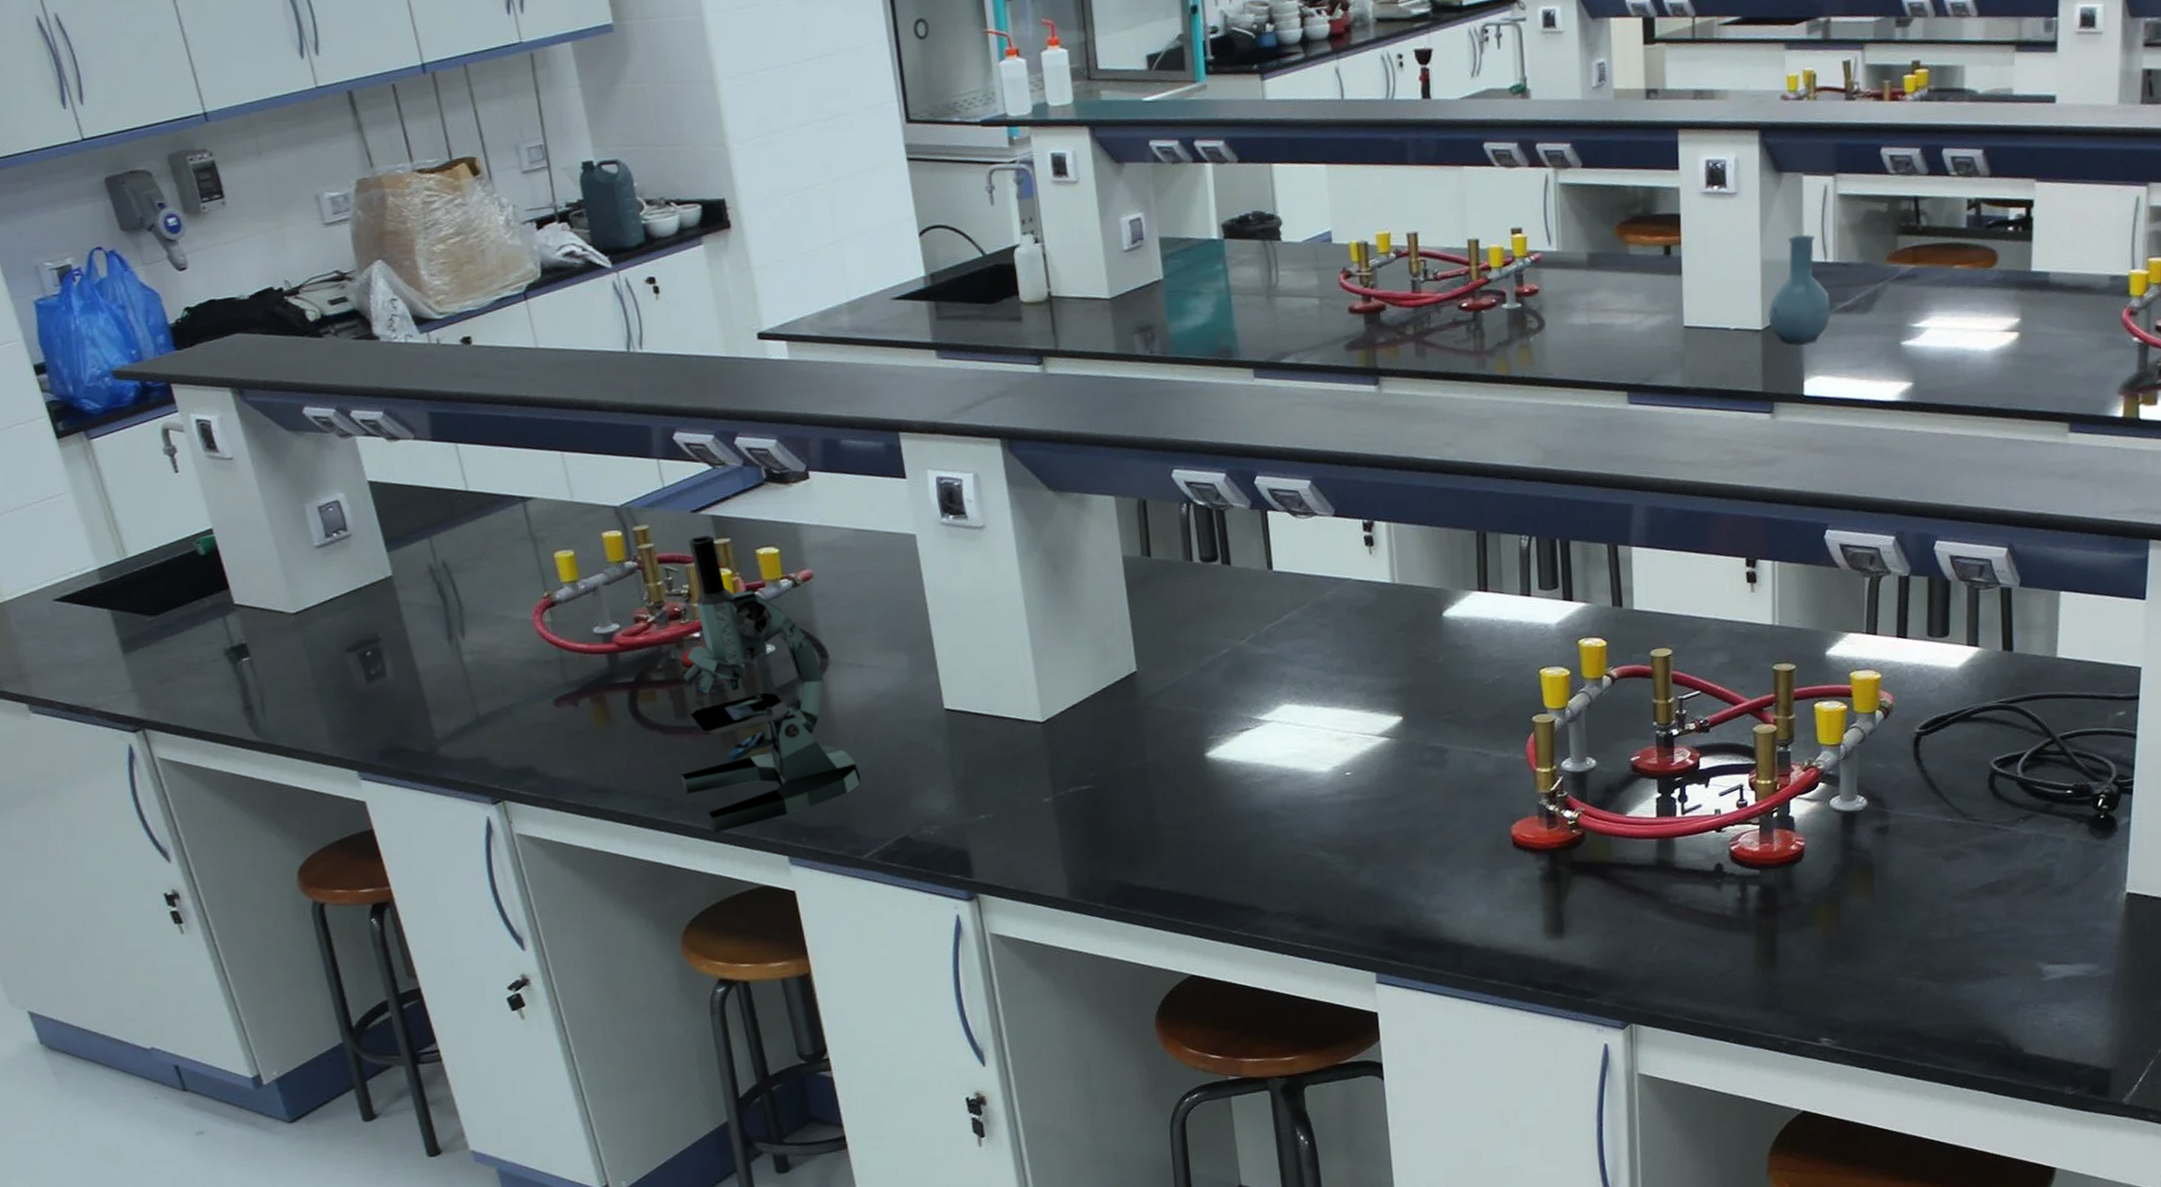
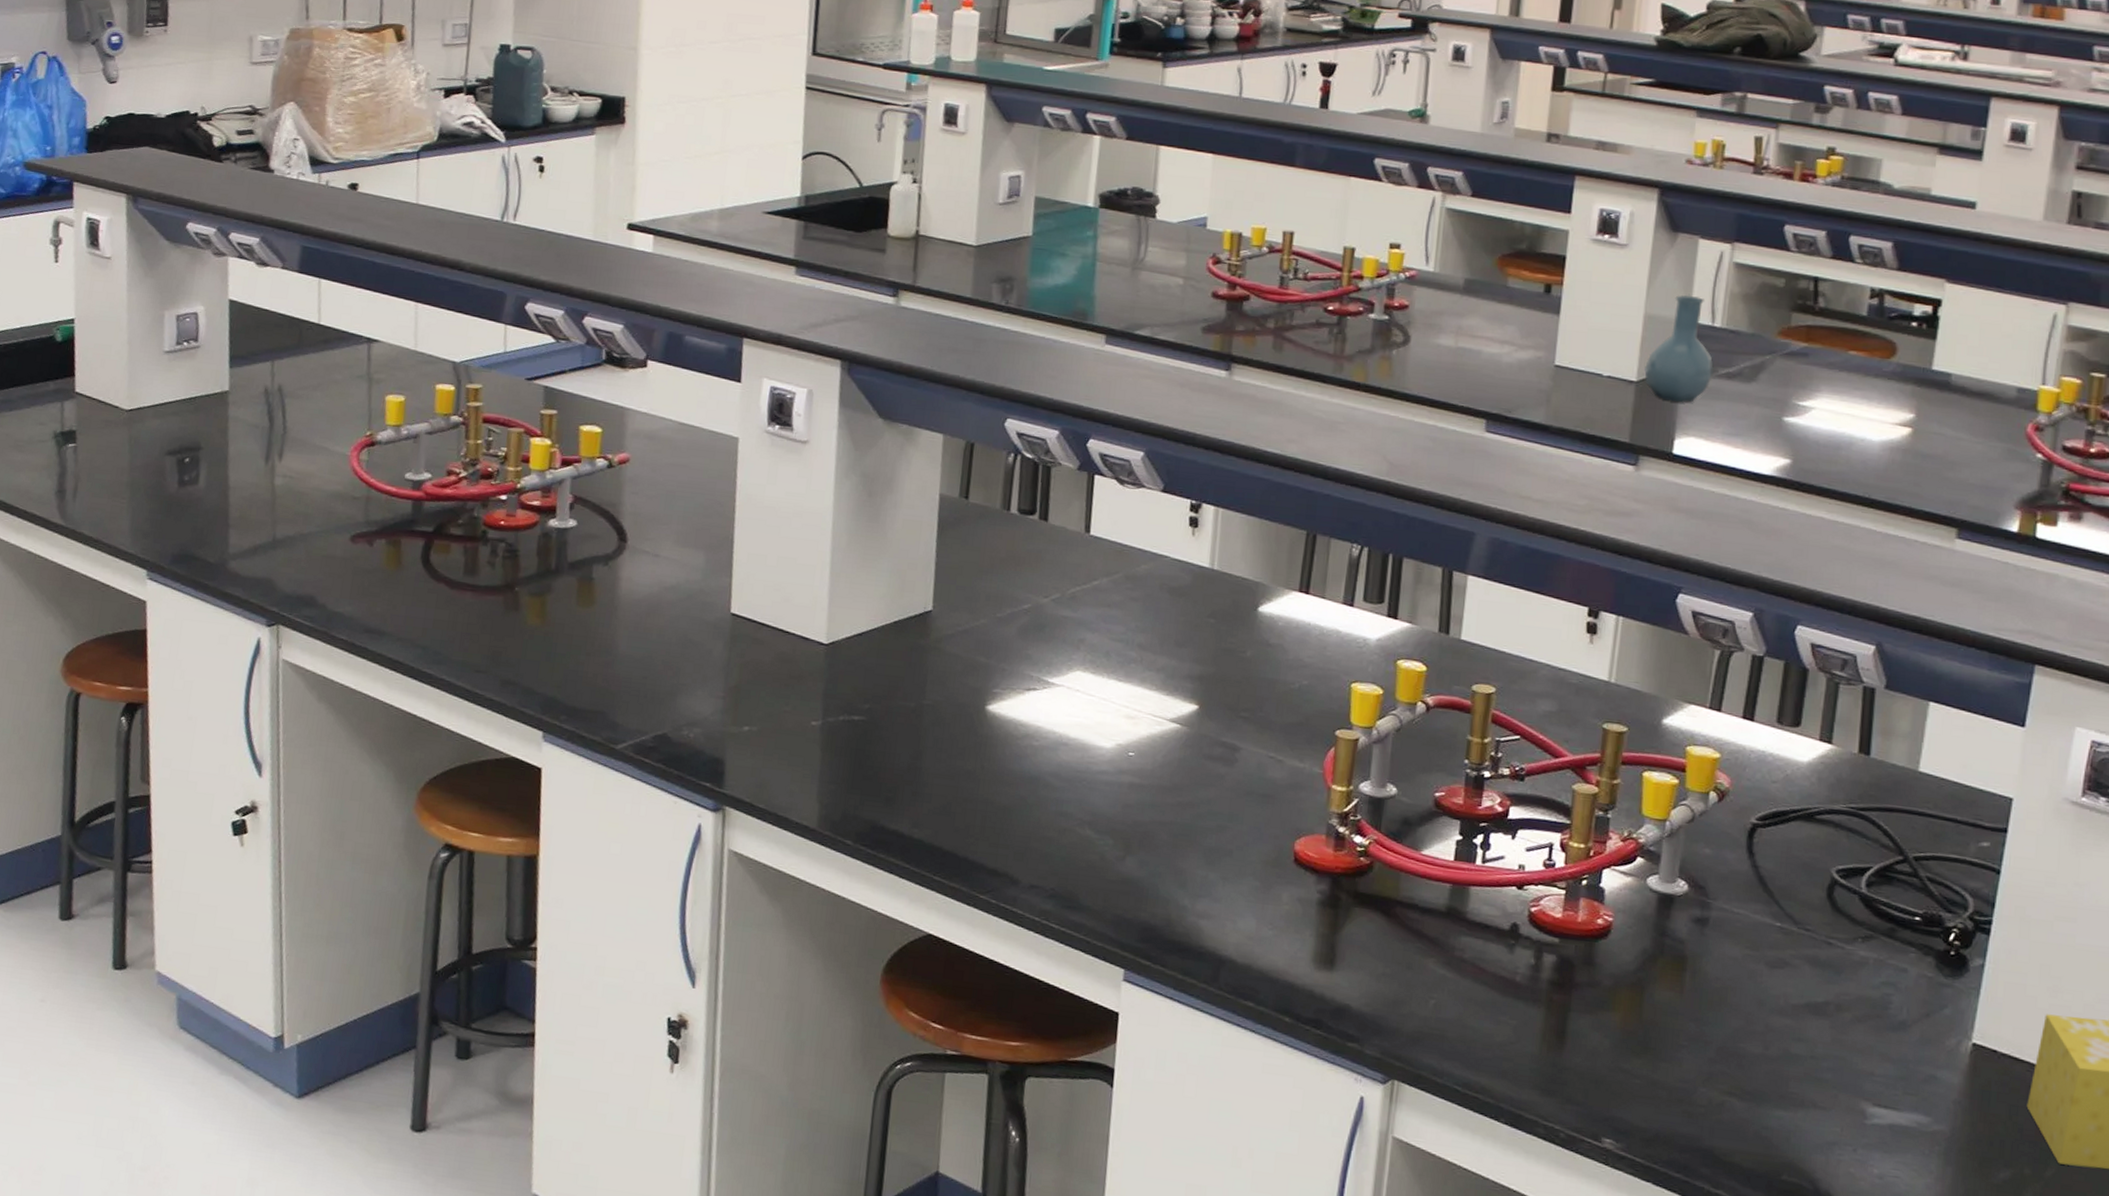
microscope: present [681,535,861,833] -> none [455,403,633,696]

